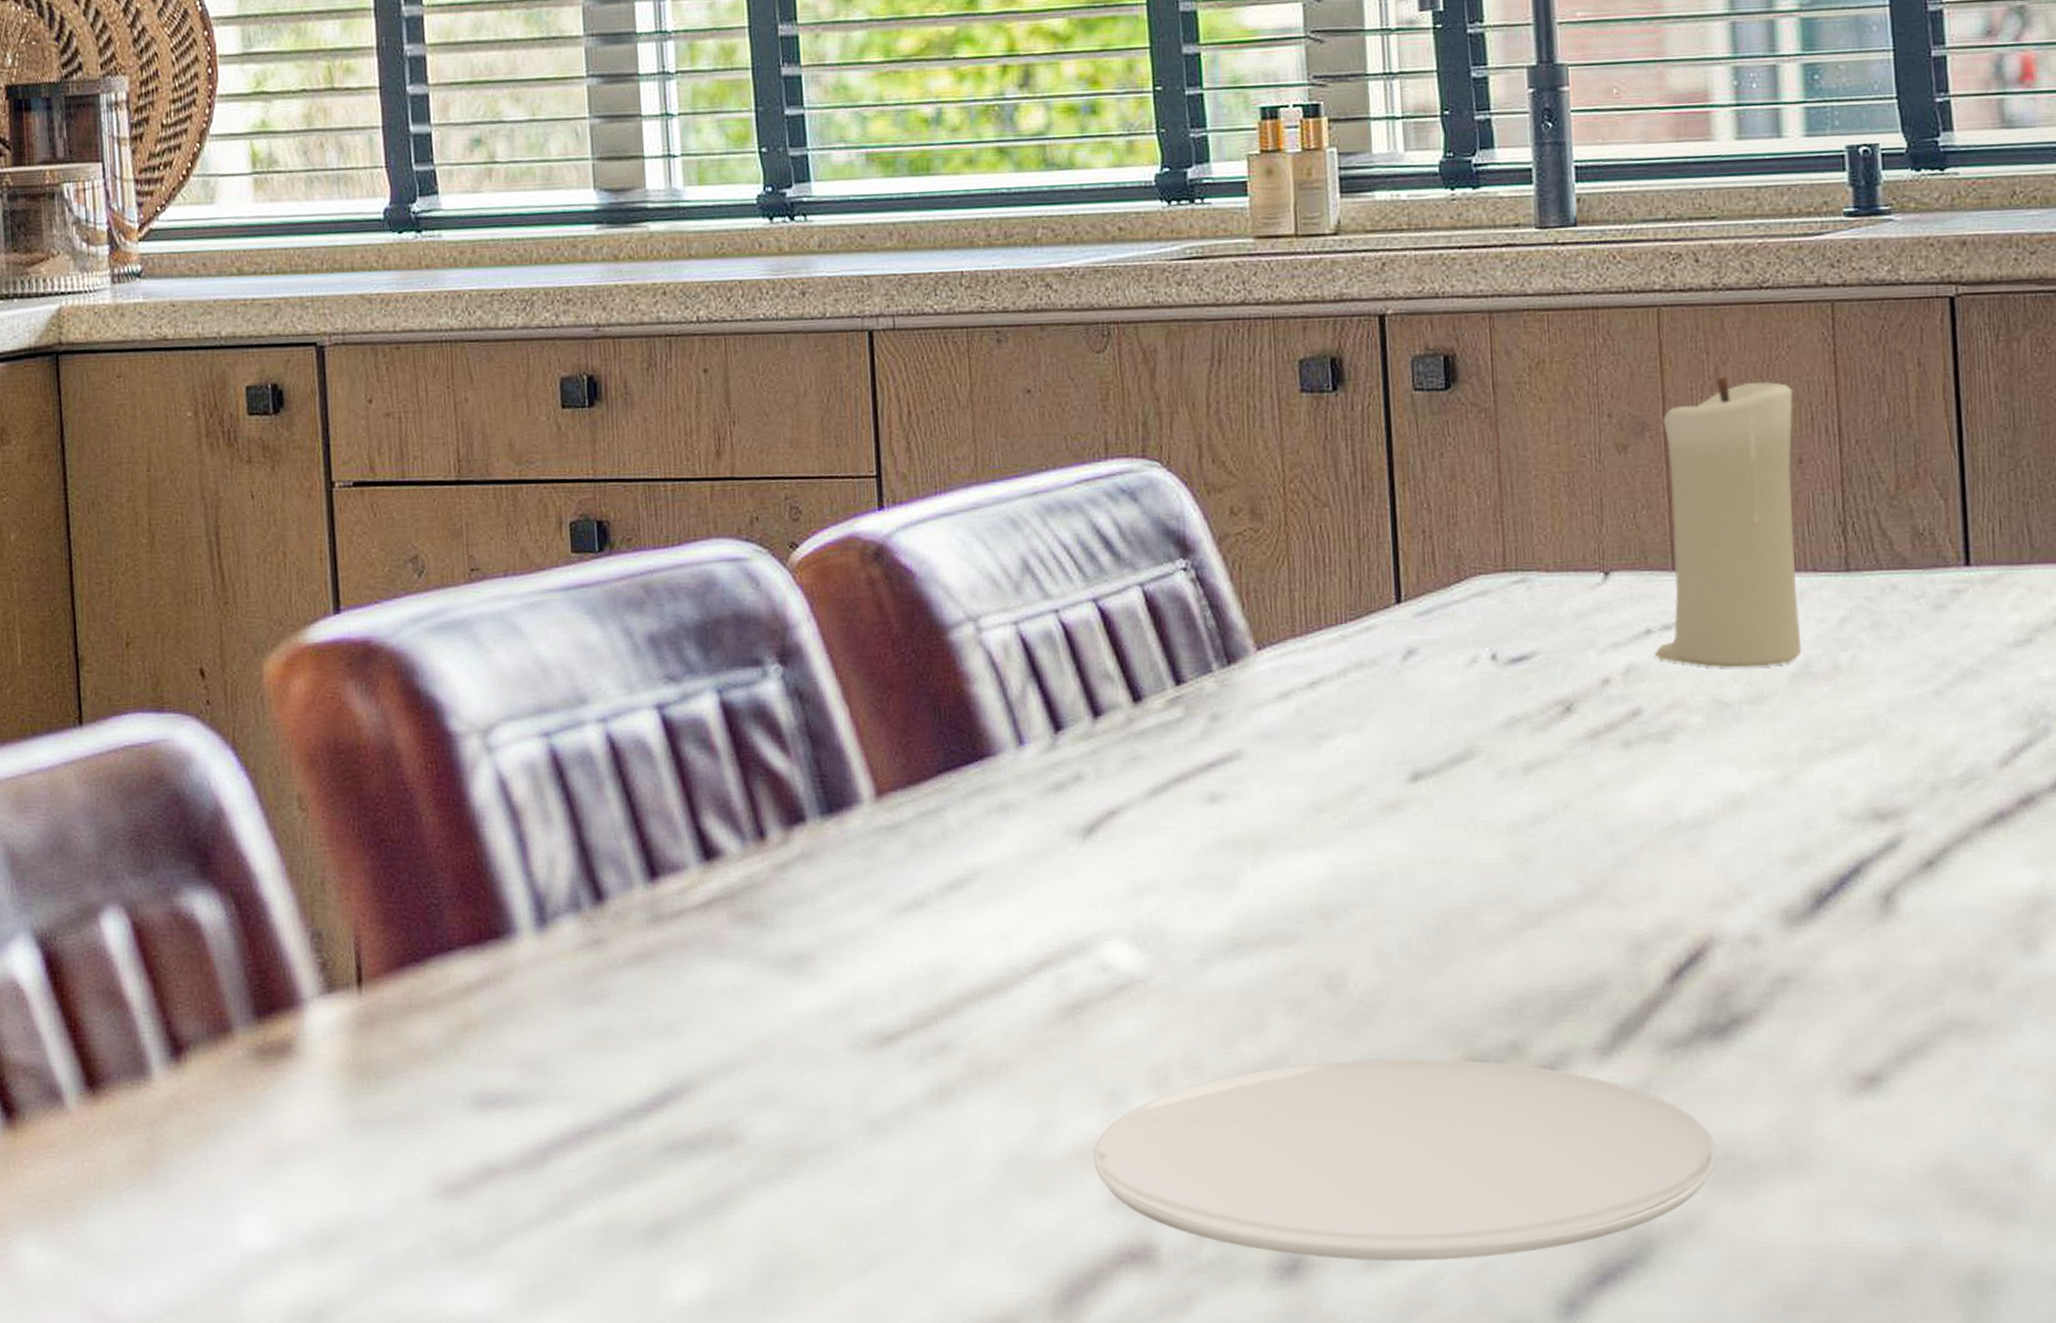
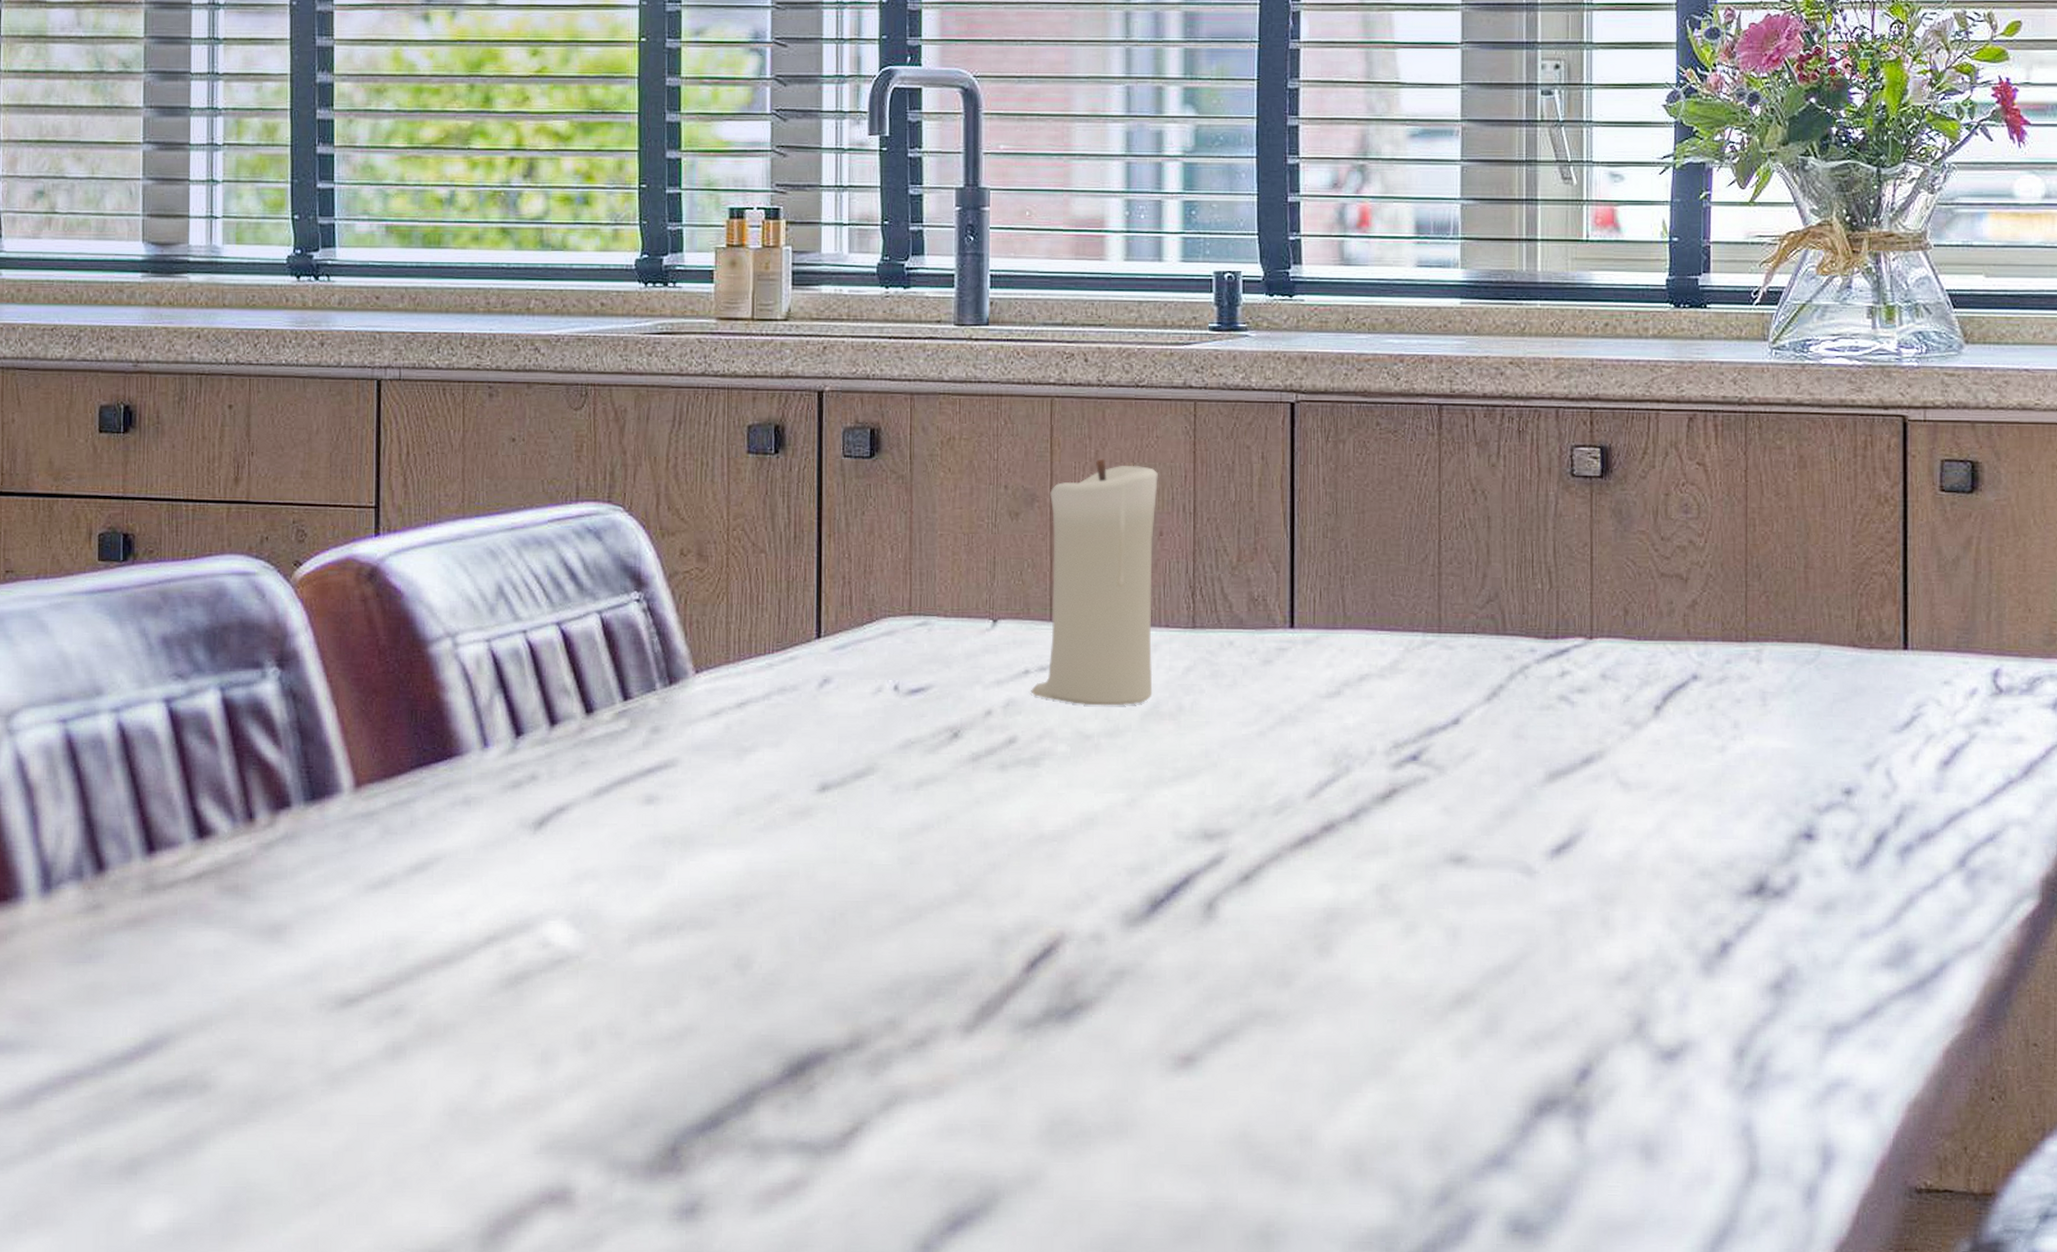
plate: present [1093,1059,1718,1260] -> none [524,1031,1057,1206]

